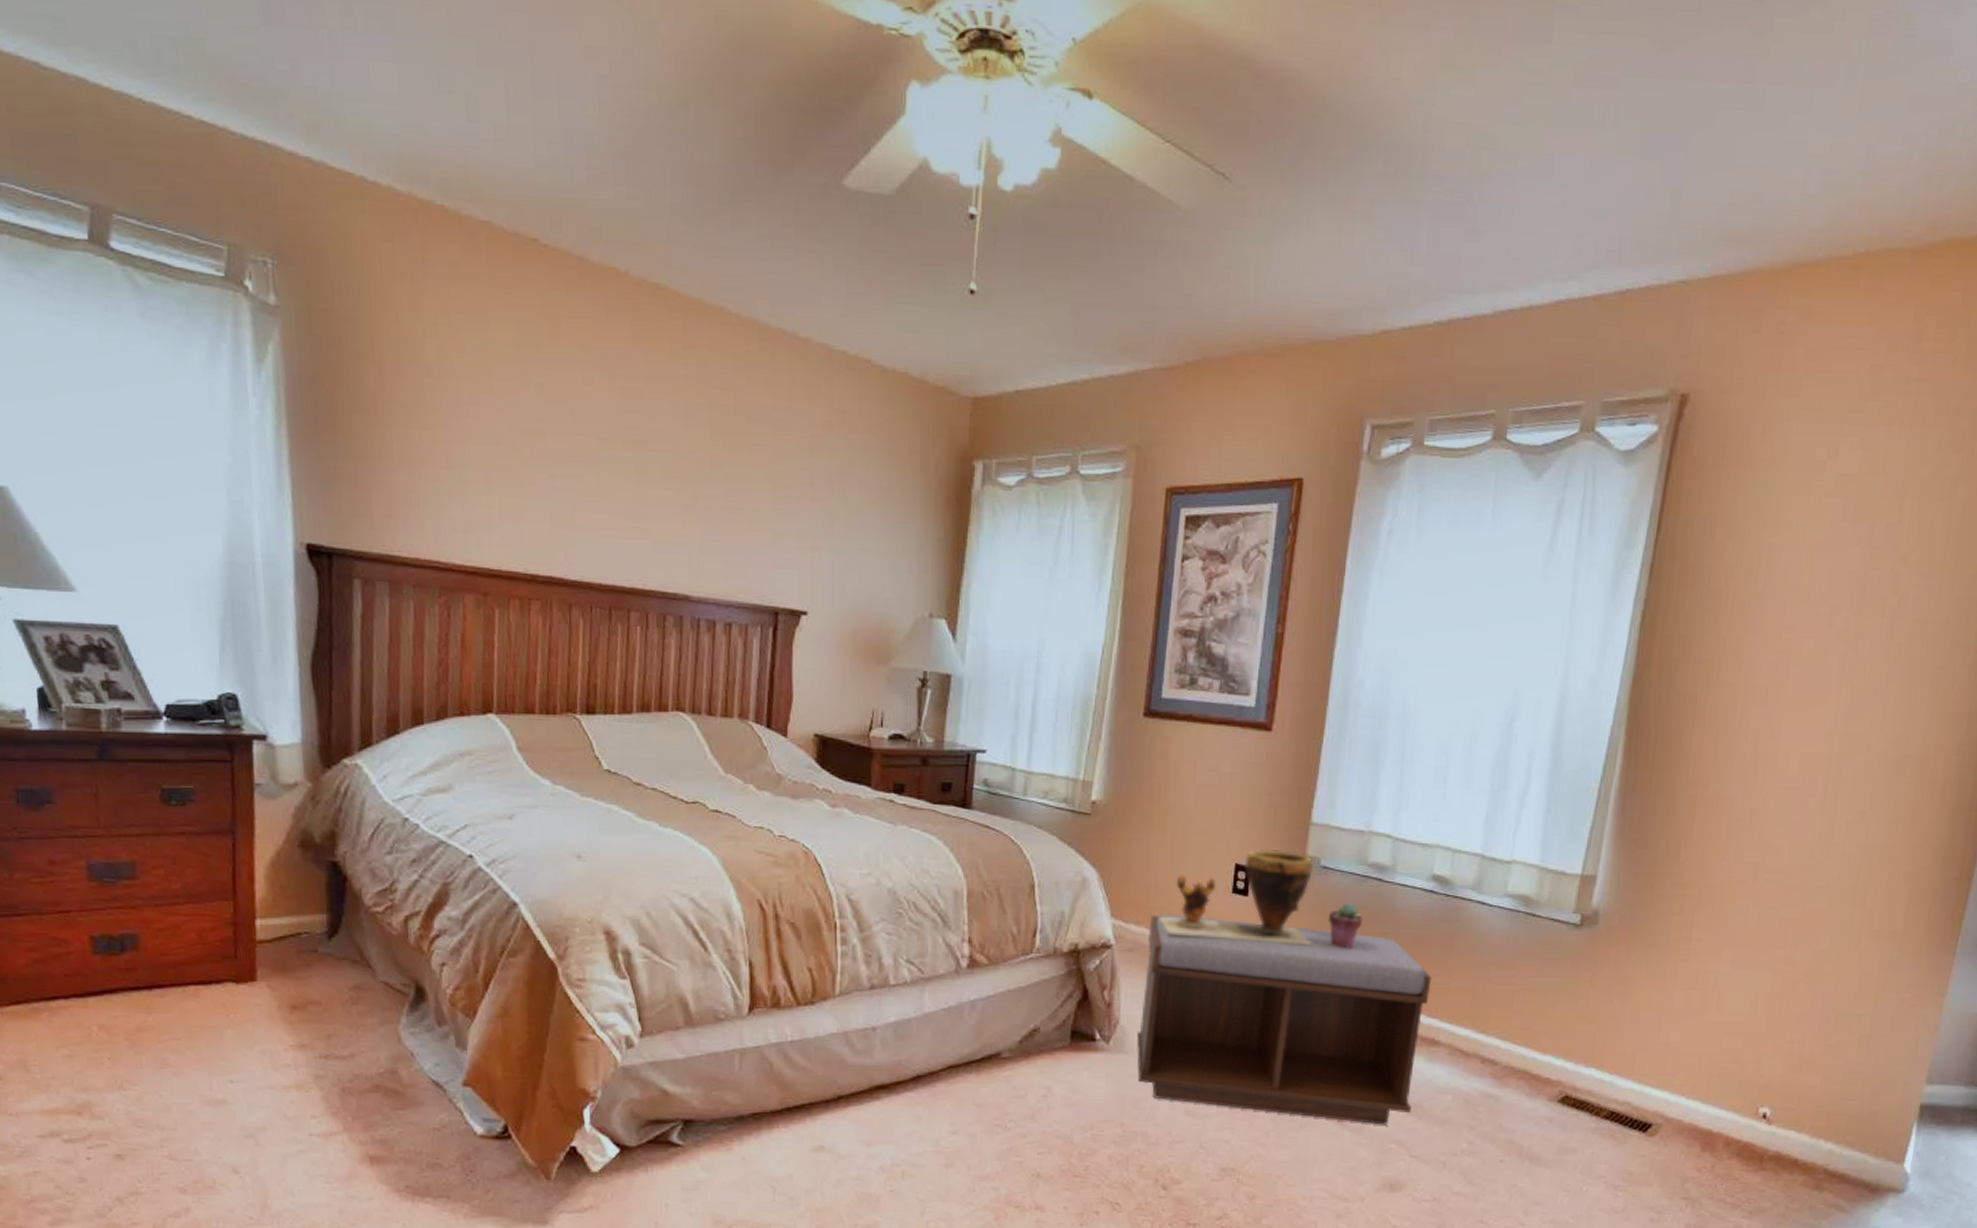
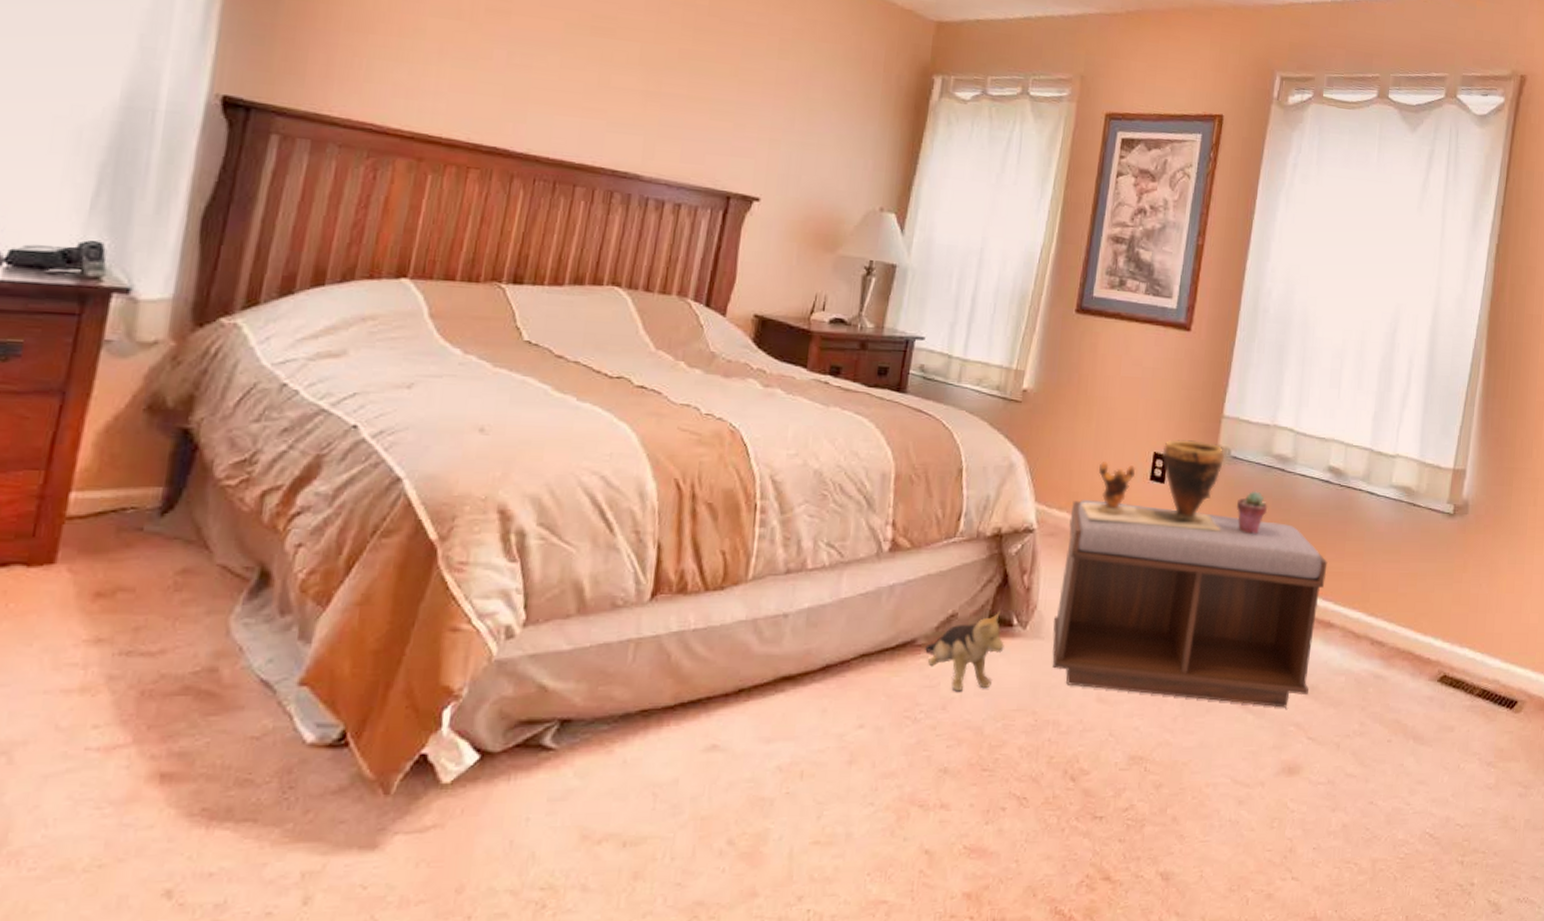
plush toy: none [1009,1025,1088,1103] -> present [924,610,1004,692]

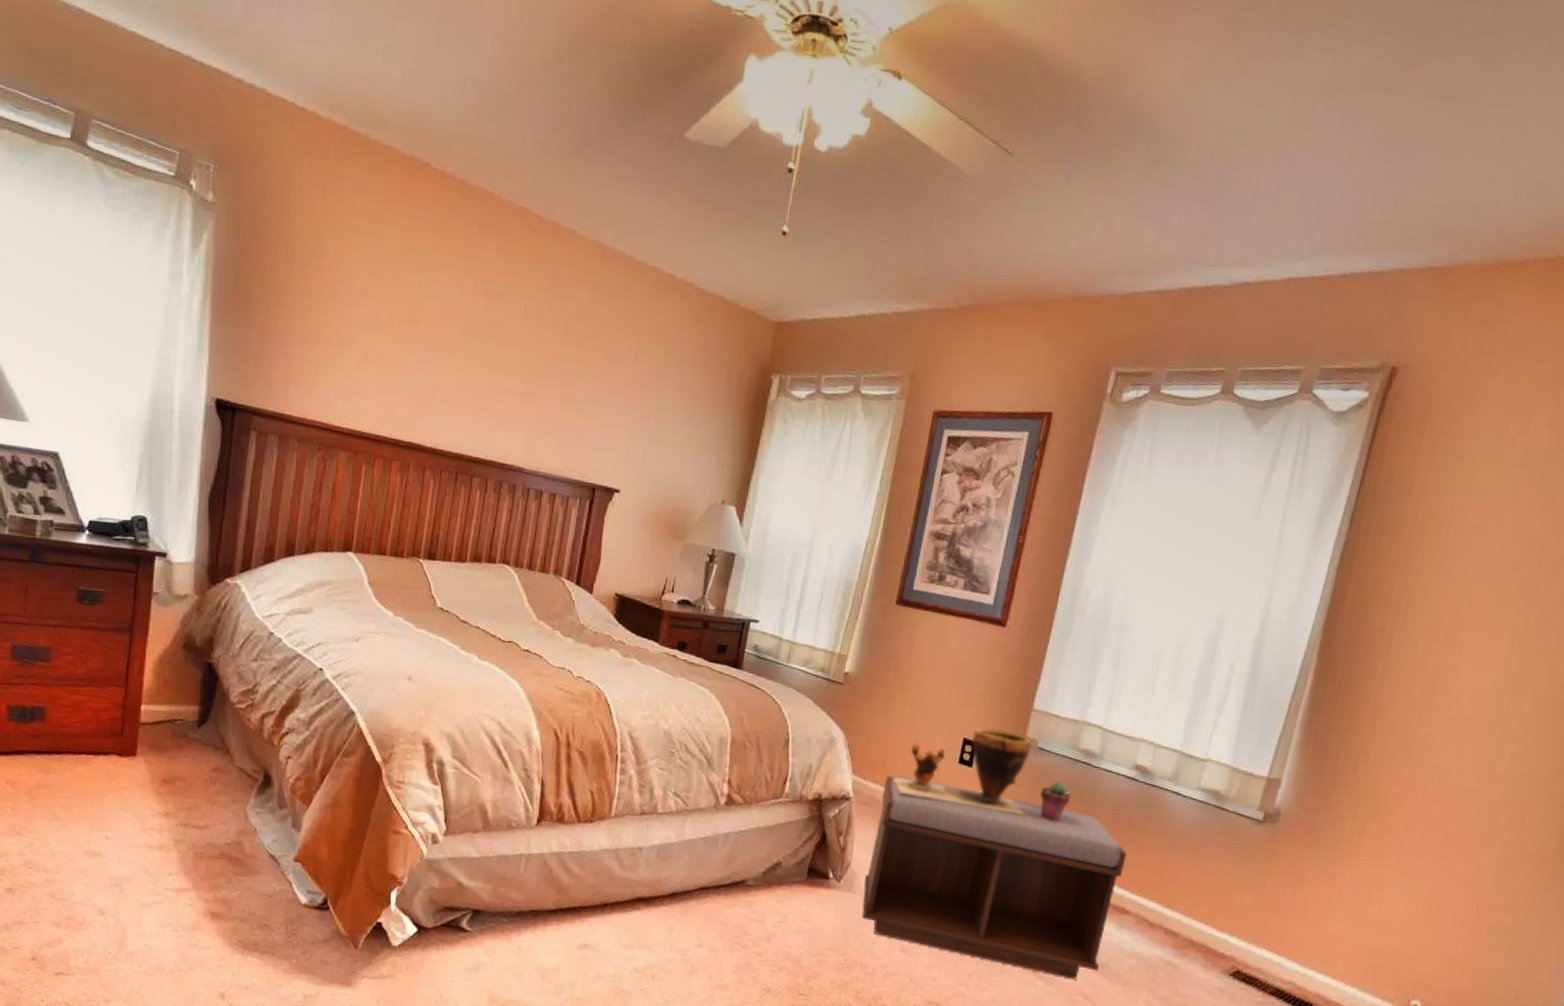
plush toy: present [924,610,1004,692] -> none [752,864,821,928]

